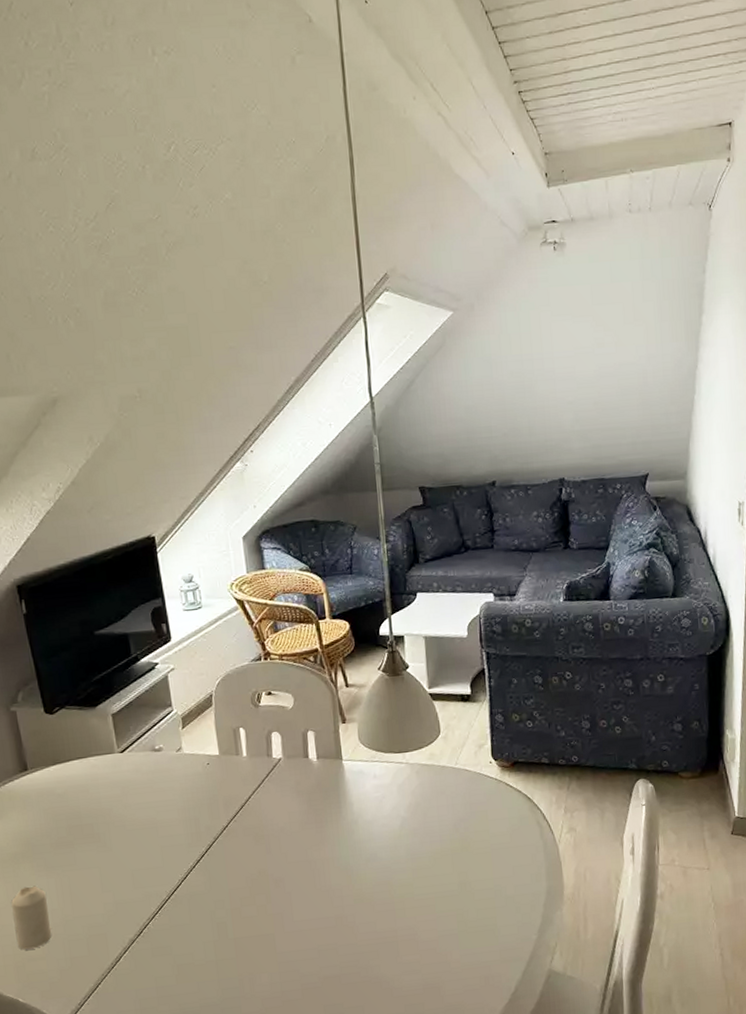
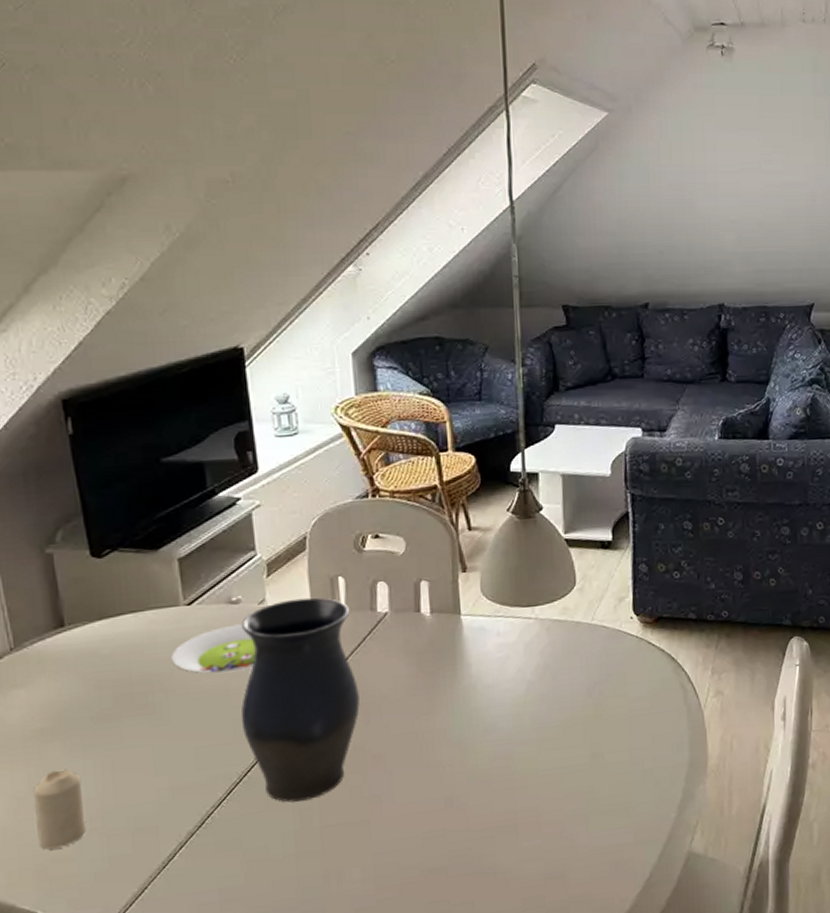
salad plate: none [110,768,177,809] -> present [171,624,256,674]
vase: none [164,745,262,917] -> present [241,597,360,803]

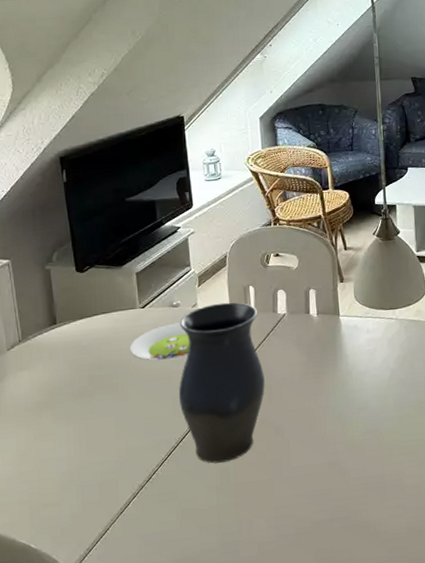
candle: present [34,769,86,850] -> none [31,433,67,496]

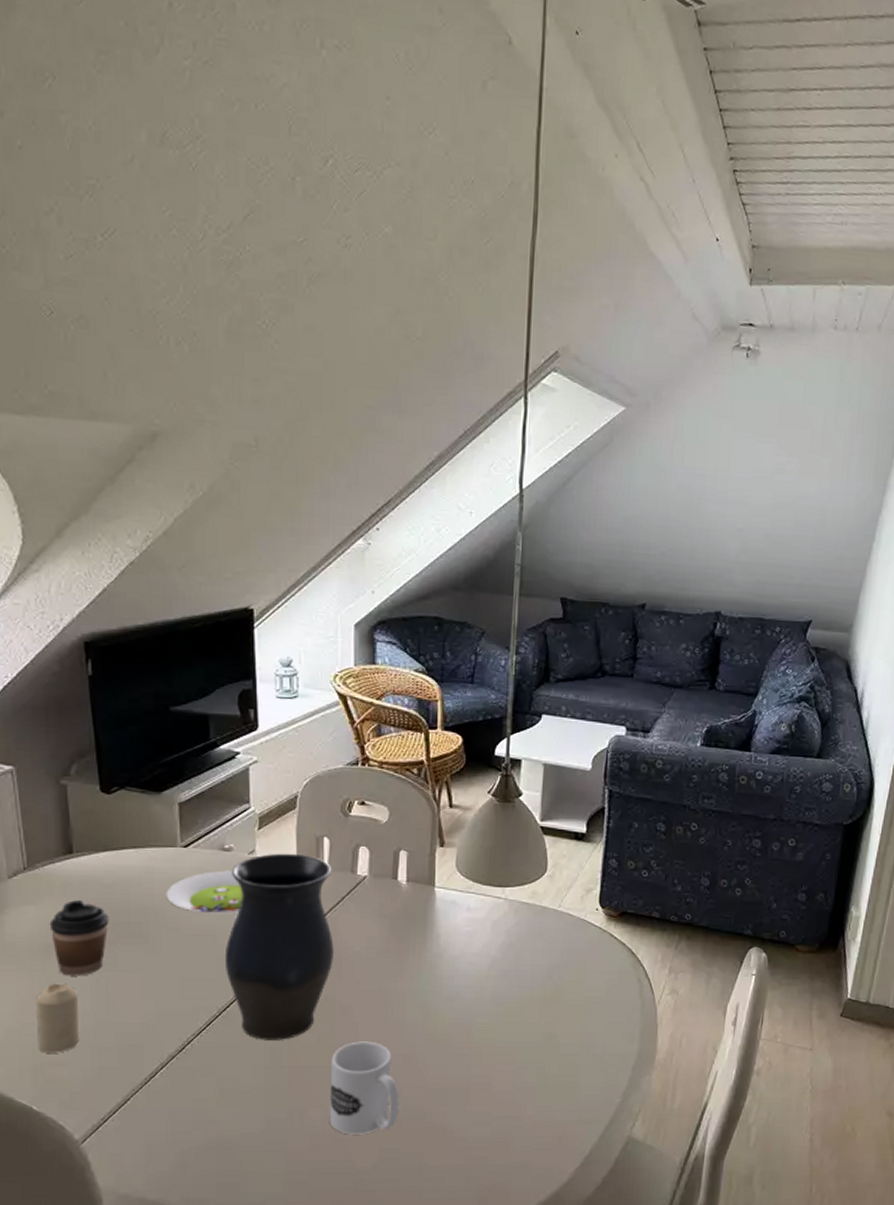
candle: none [31,433,67,496] -> present [36,983,80,1053]
coffee cup: none [40,361,87,427] -> present [49,899,110,976]
mug: none [270,454,329,540] -> present [329,1041,400,1135]

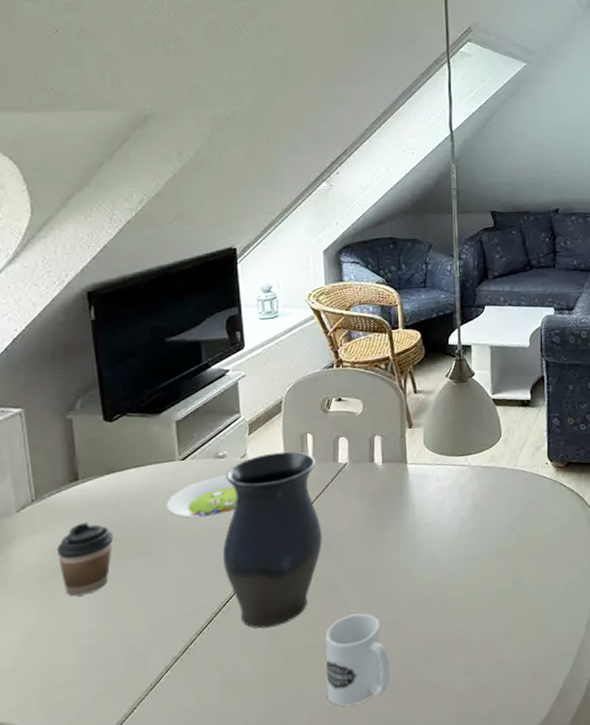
candle: present [36,983,80,1053] -> none [44,603,87,676]

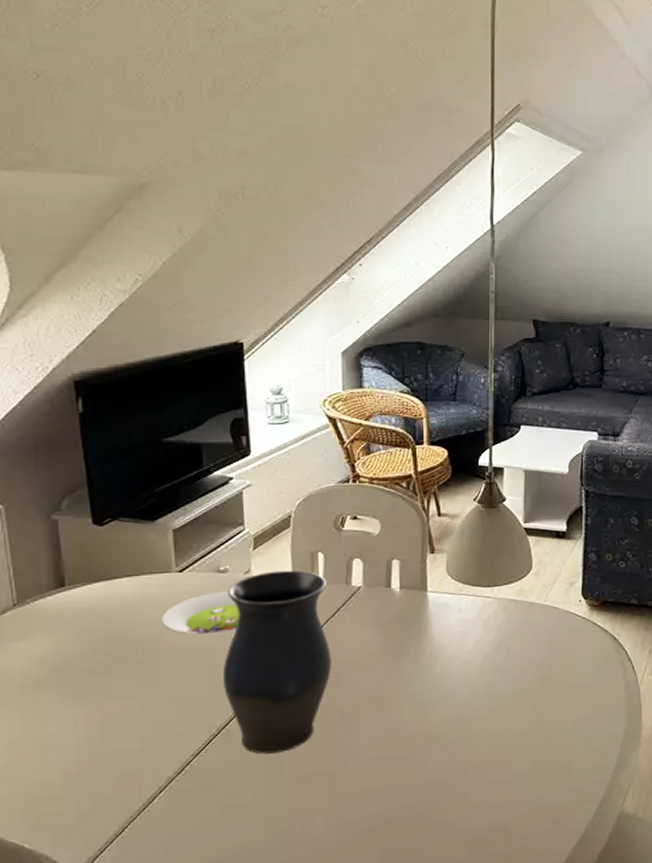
coffee cup: present [56,522,114,597] -> none [41,631,104,709]
mug: present [326,613,391,706] -> none [331,745,401,839]

